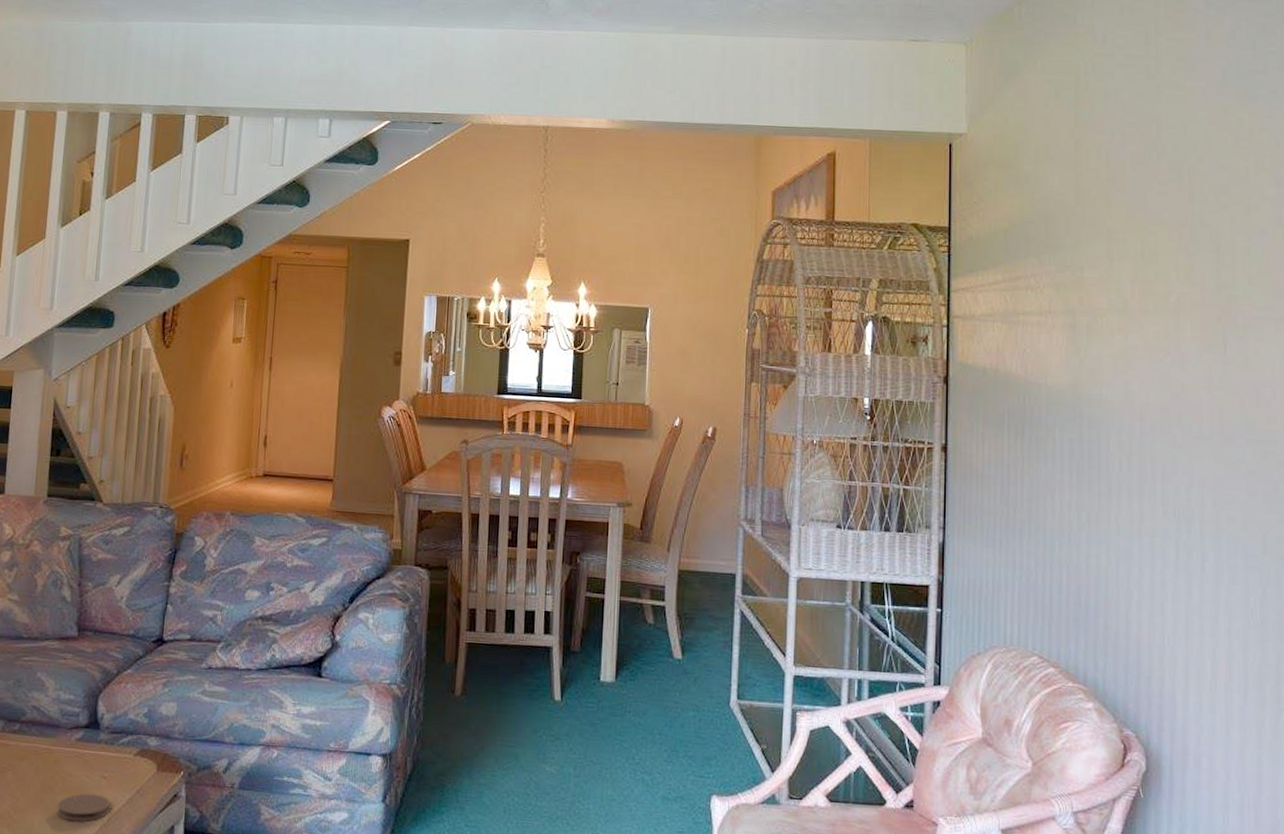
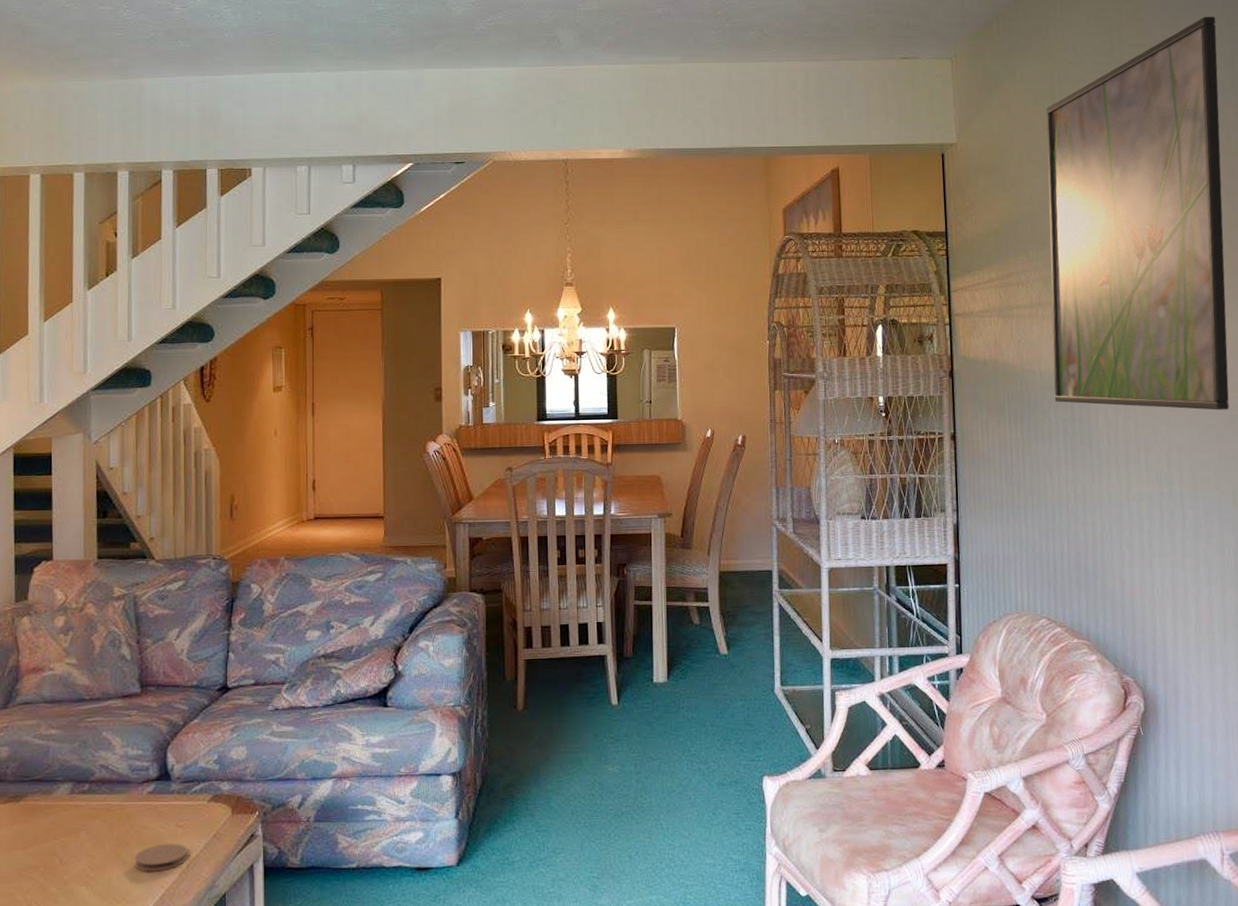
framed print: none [1061,12,1269,445] -> present [1046,17,1229,410]

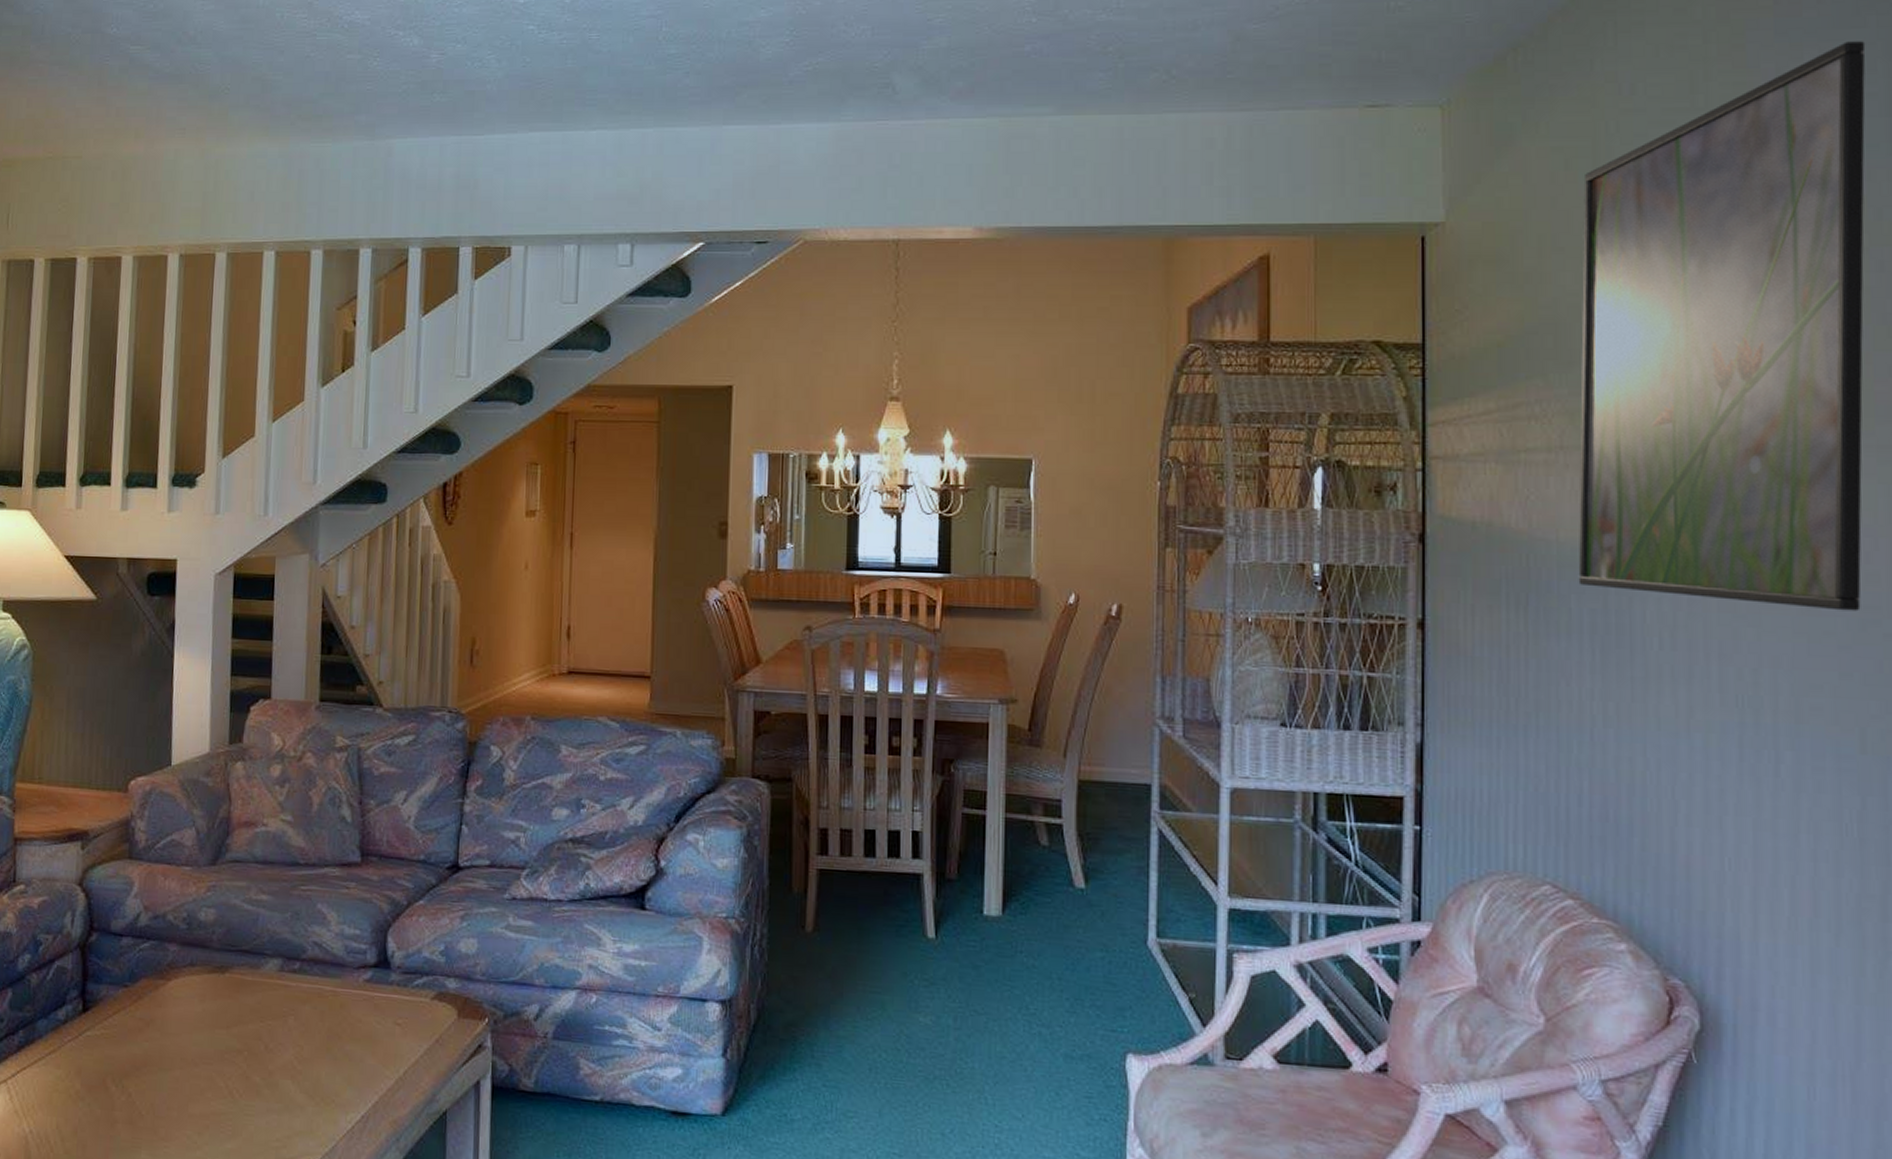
coaster: present [135,844,188,872] -> none [347,1042,406,1075]

